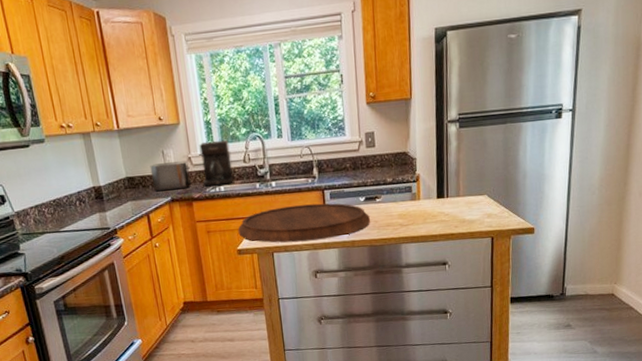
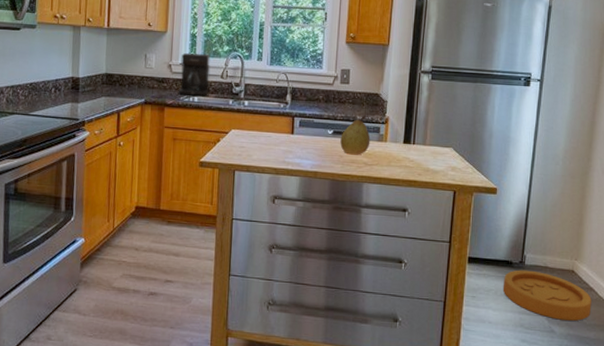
toaster: present [150,161,192,192] -> none [129,65,168,94]
cutting board: present [238,203,370,244] -> none [203,126,335,166]
fruit: none [373,176,404,219] -> present [340,115,371,155]
pet bowl: none [545,300,632,341] -> present [502,270,592,321]

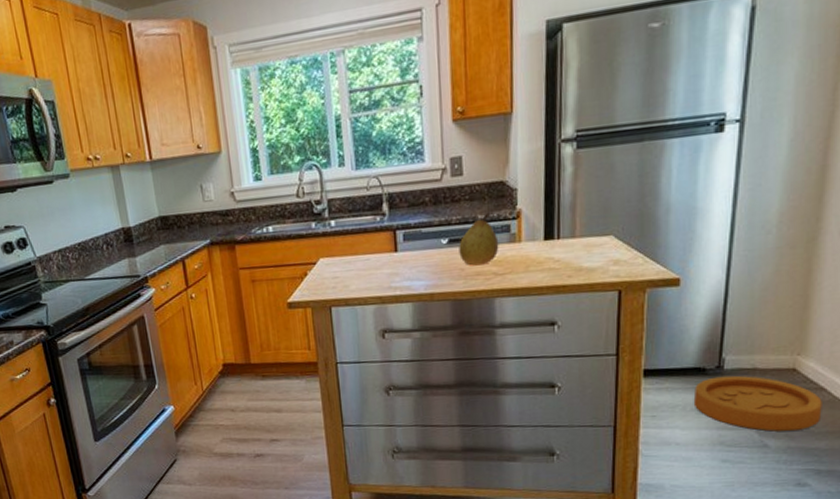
coffee maker: present [178,52,210,96] -> none [244,170,285,227]

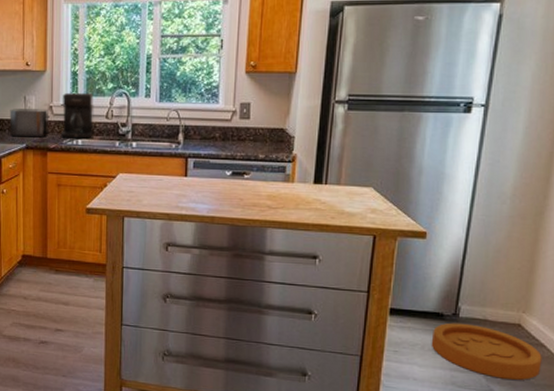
toaster: none [186,196,235,234] -> present [9,109,50,138]
coffee maker: none [244,170,285,227] -> present [60,92,94,139]
fruit: present [459,212,499,266] -> none [240,153,275,198]

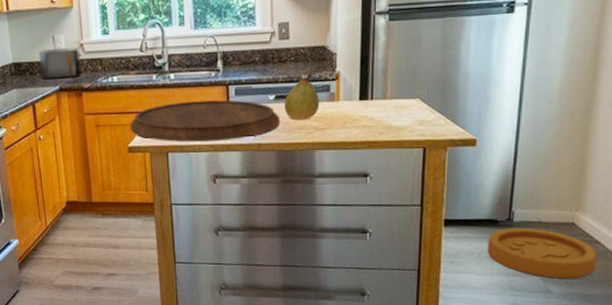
coffee maker: present [60,92,94,139] -> none [92,25,129,76]
cutting board: none [90,170,235,211] -> present [130,99,280,143]
fruit: none [240,153,275,198] -> present [284,73,320,121]

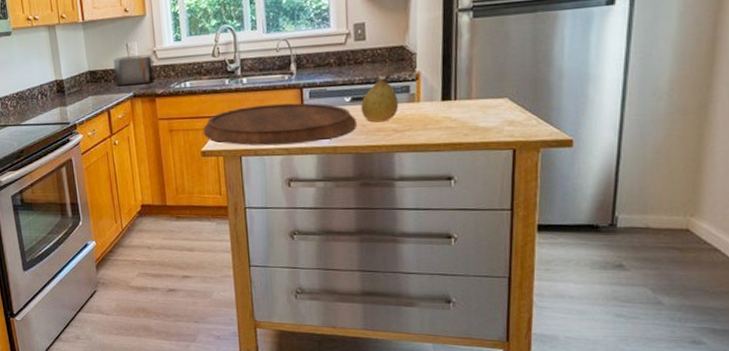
pet bowl: present [487,227,597,279] -> none [586,233,716,289]

